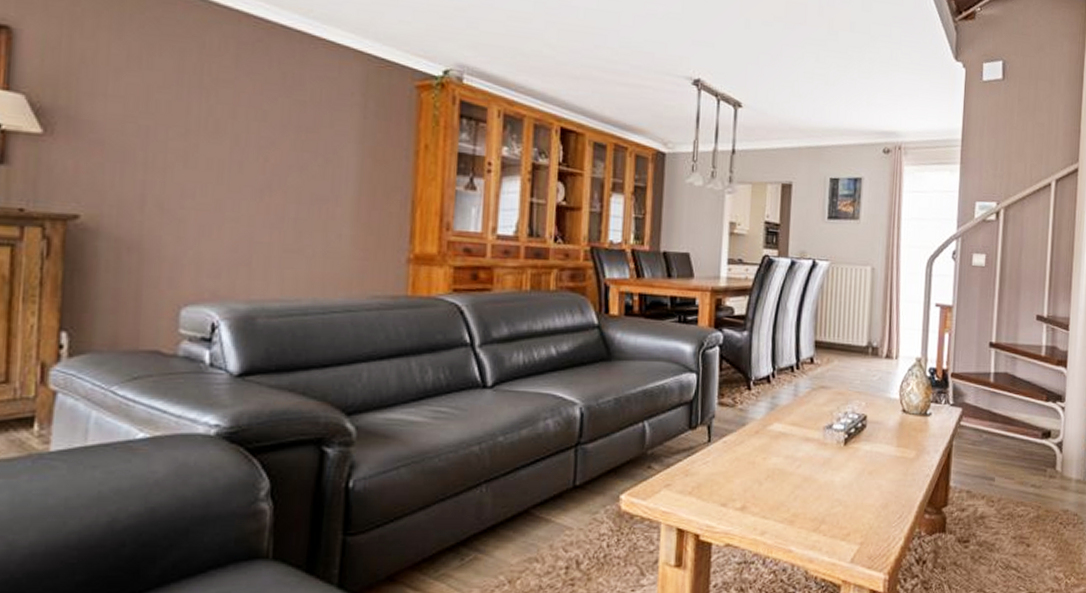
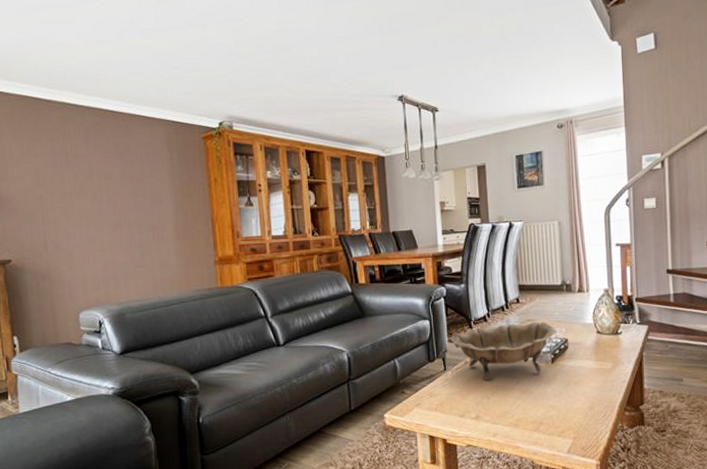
decorative bowl: none [720,389,856,460] -> present [449,322,558,381]

